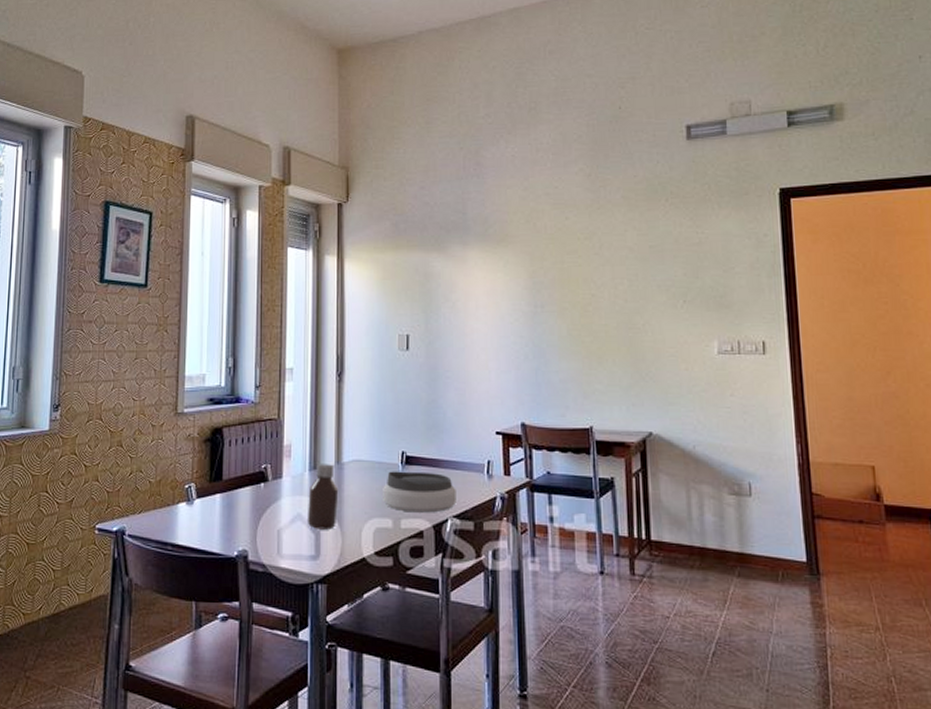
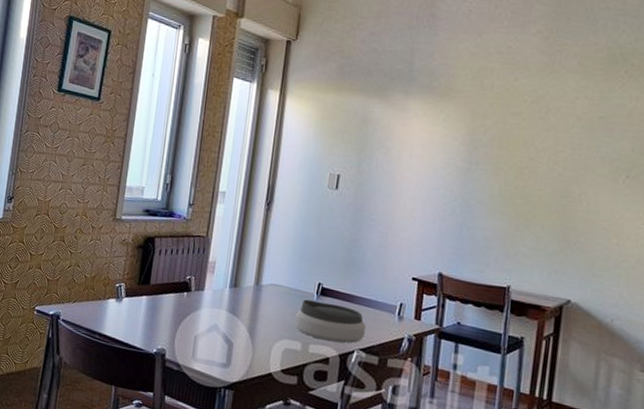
bottle: present [307,464,339,530] -> none [222,283,255,343]

